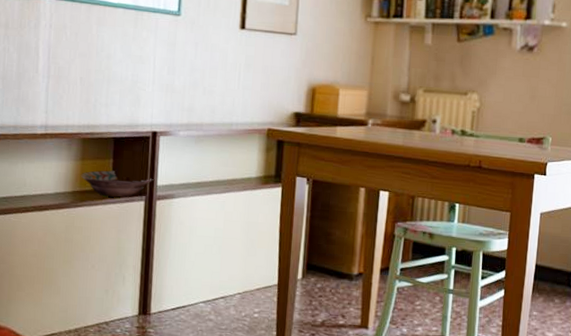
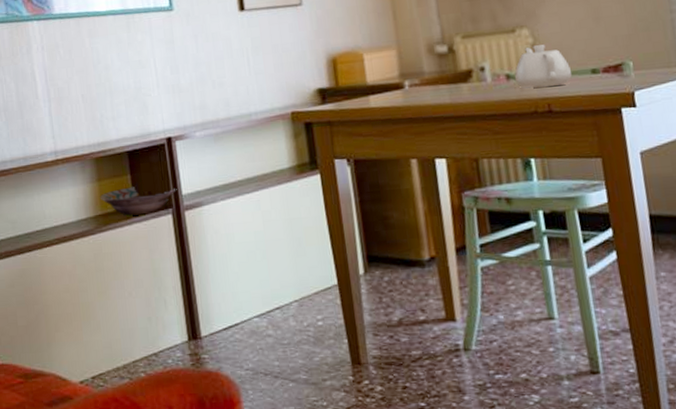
teapot: none [458,109,504,148] -> present [514,45,573,89]

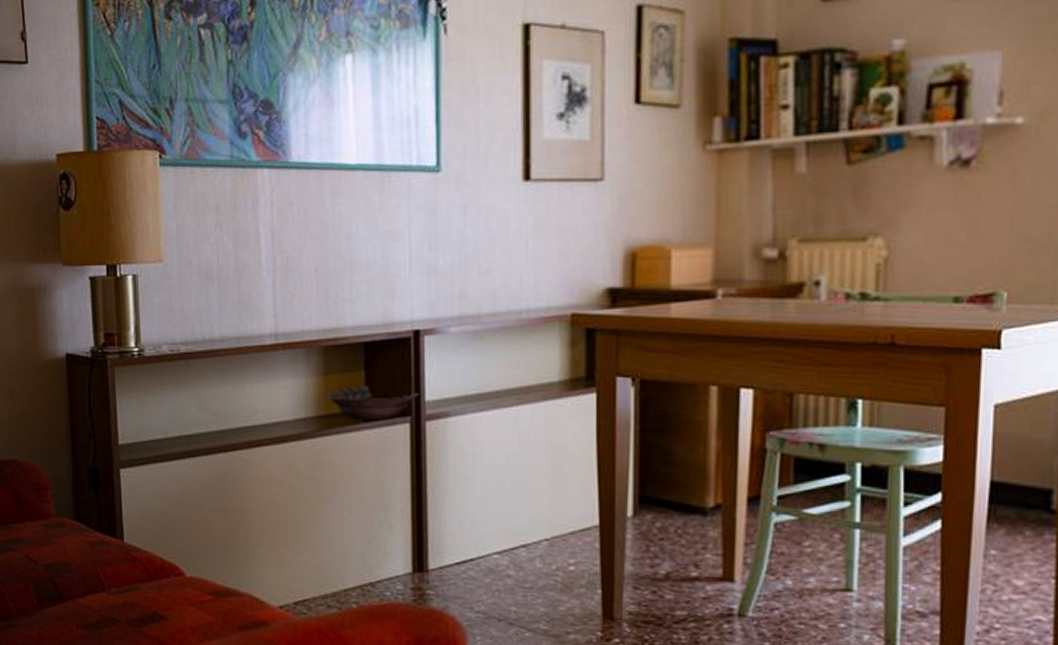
teapot: present [514,45,573,89] -> none [855,260,929,314]

